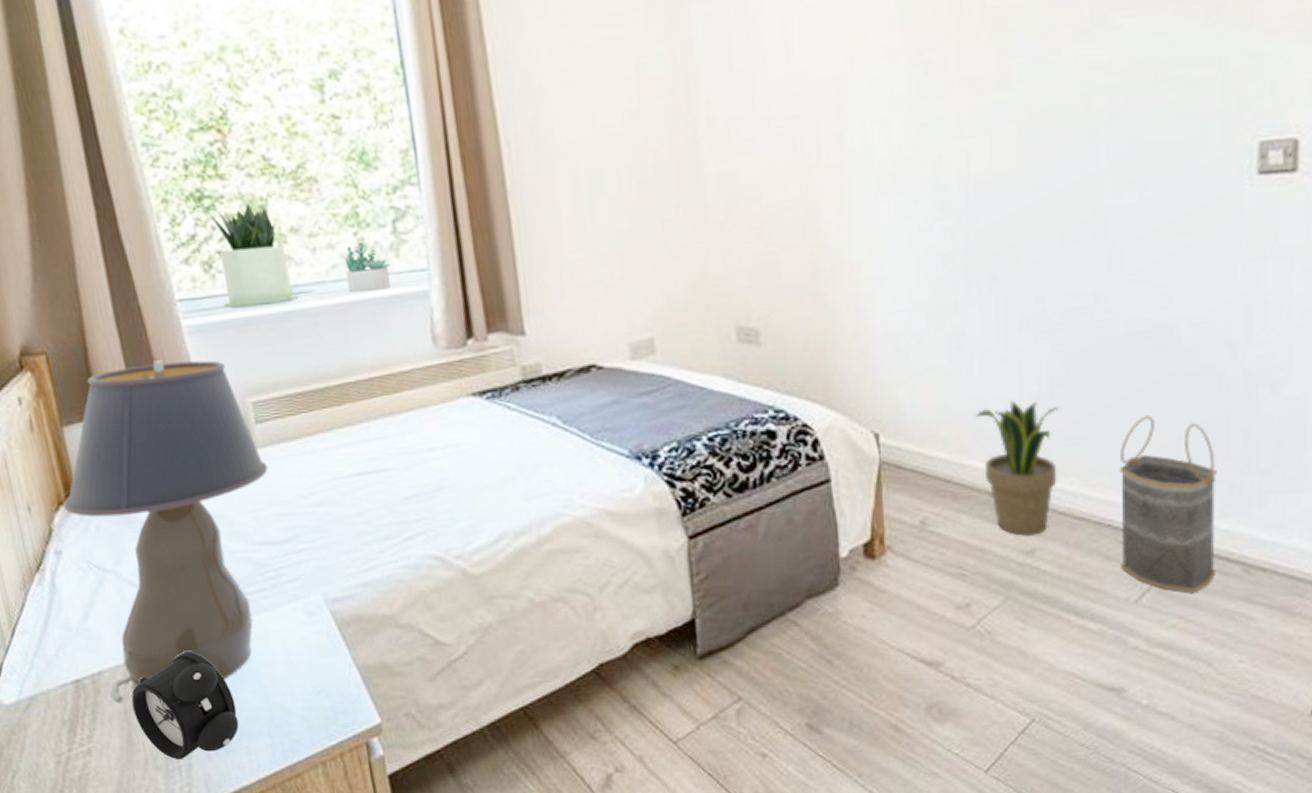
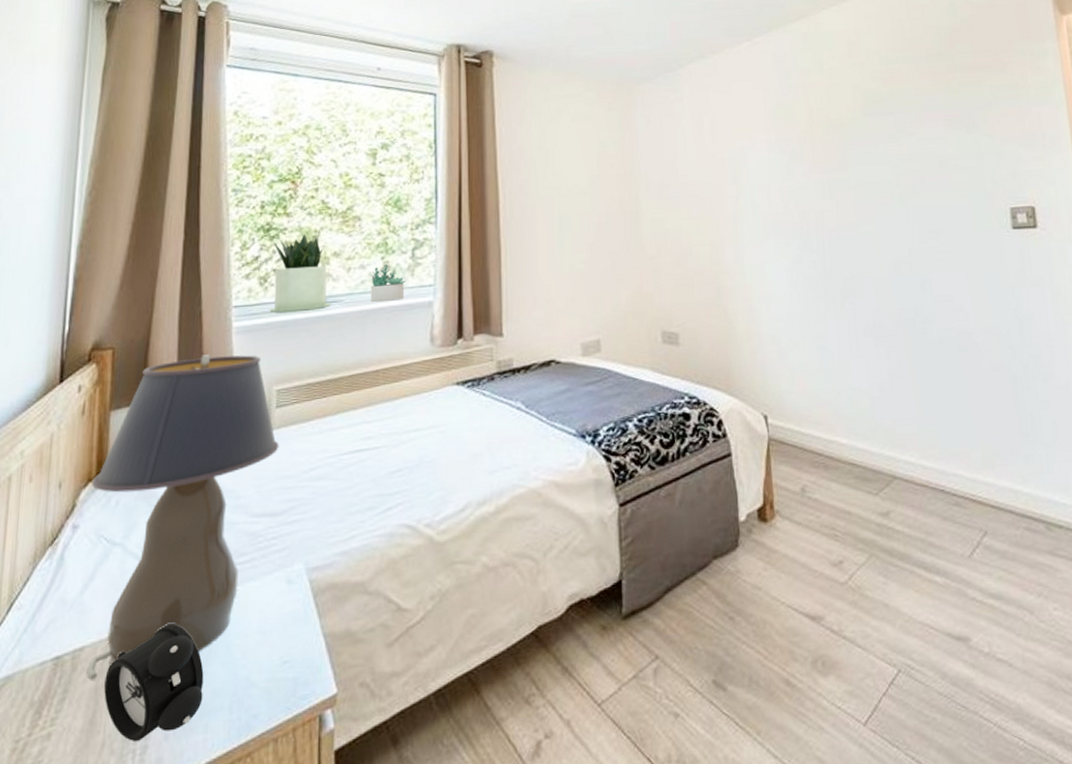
potted plant: present [975,401,1058,536] -> none [838,390,901,500]
basket: present [1119,415,1217,593] -> none [944,401,1025,548]

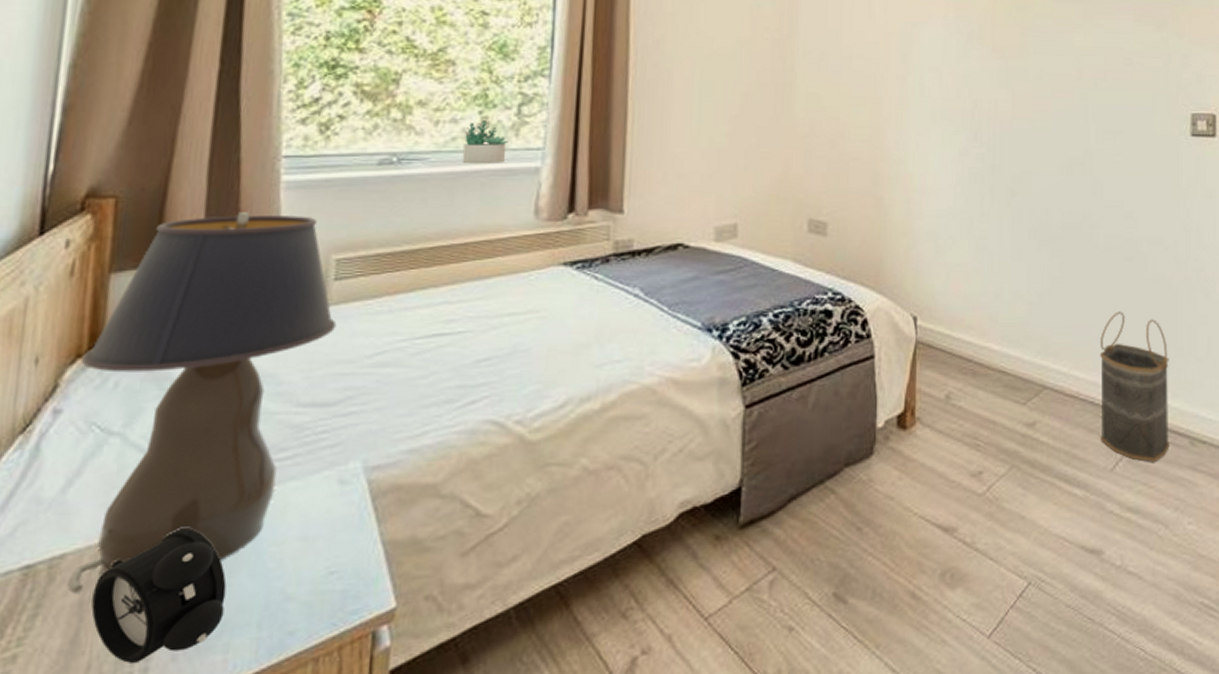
planter: present [268,235,331,314] -> none [329,76,412,169]
basket: none [944,401,1025,548] -> present [1099,311,1169,462]

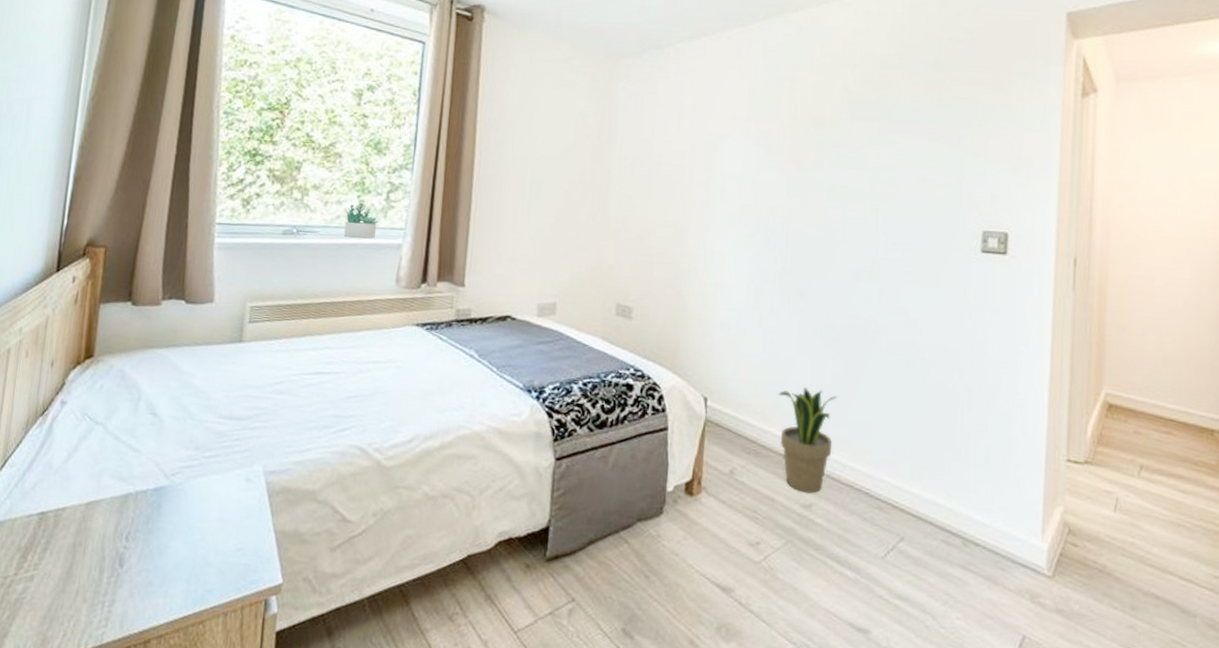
table lamp: present [68,212,337,593] -> none [66,264,249,537]
alarm clock: present [91,528,227,663] -> none [80,500,168,595]
potted plant: none [993,295,1055,410] -> present [778,387,837,493]
basket: present [1099,311,1169,462] -> none [873,412,946,556]

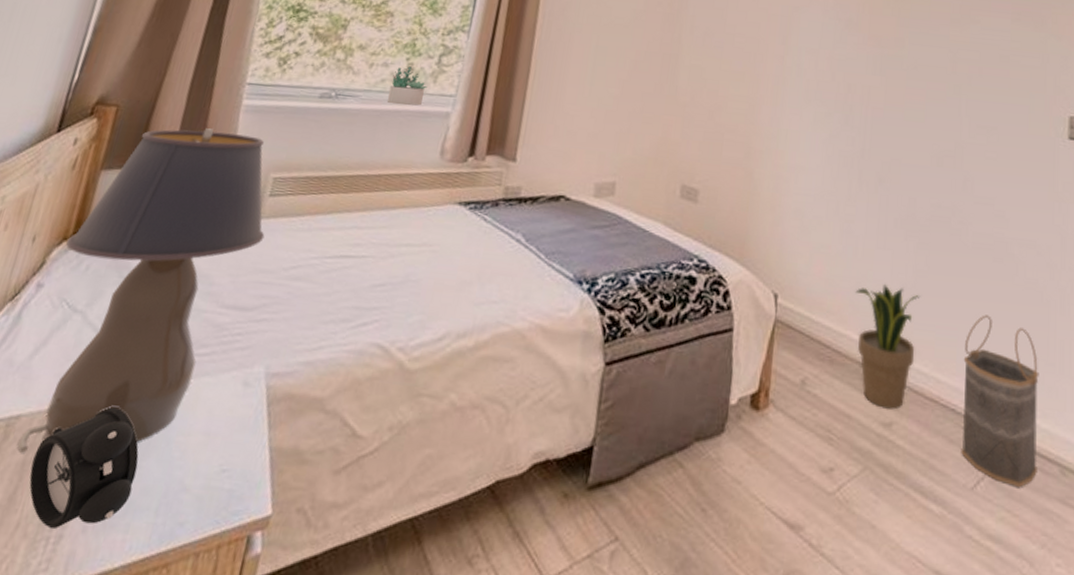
table lamp: none [66,264,249,537] -> present [17,128,265,453]
alarm clock: none [80,500,168,595] -> present [29,406,139,528]
basket: none [873,412,946,556] -> present [961,315,1039,487]

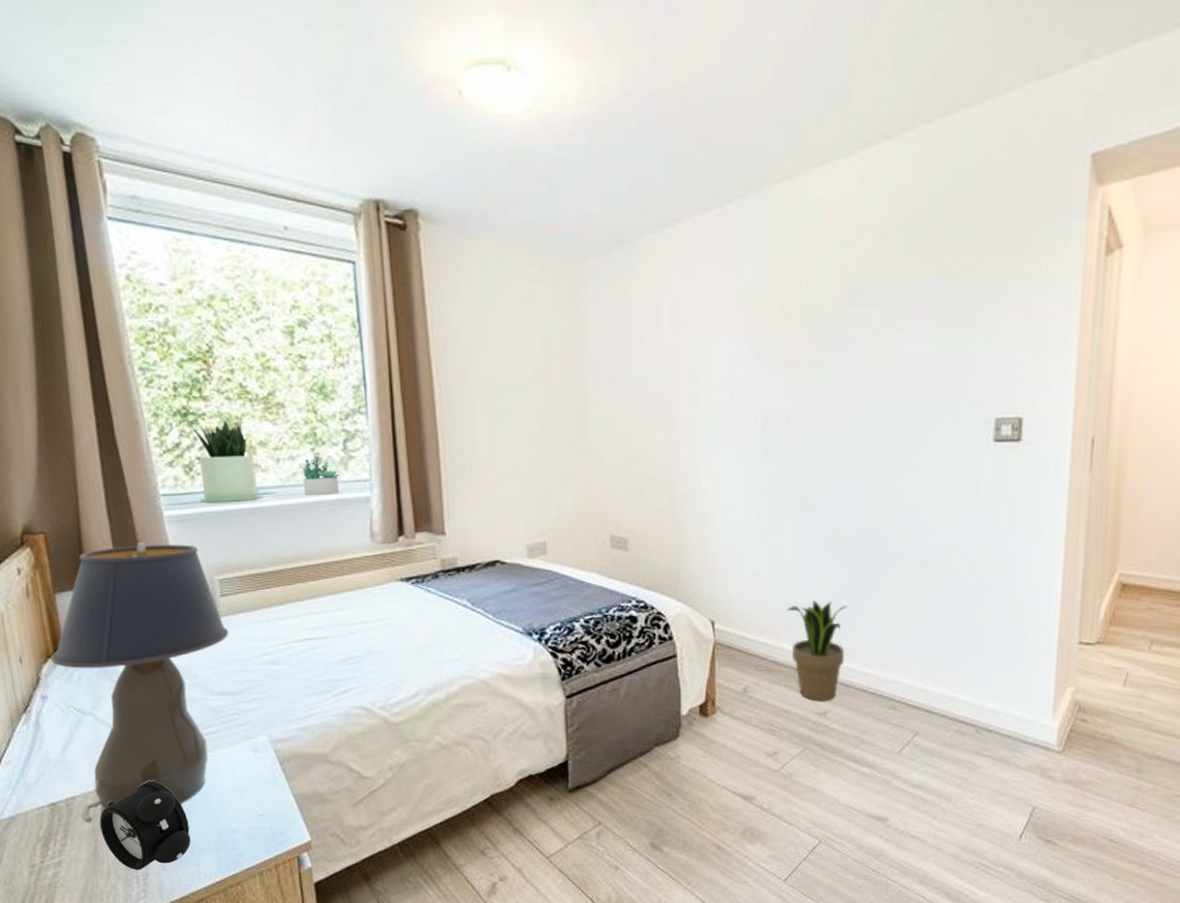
planter: none [282,21,350,102] -> present [191,421,263,504]
basket: present [961,315,1039,487] -> none [888,614,959,747]

